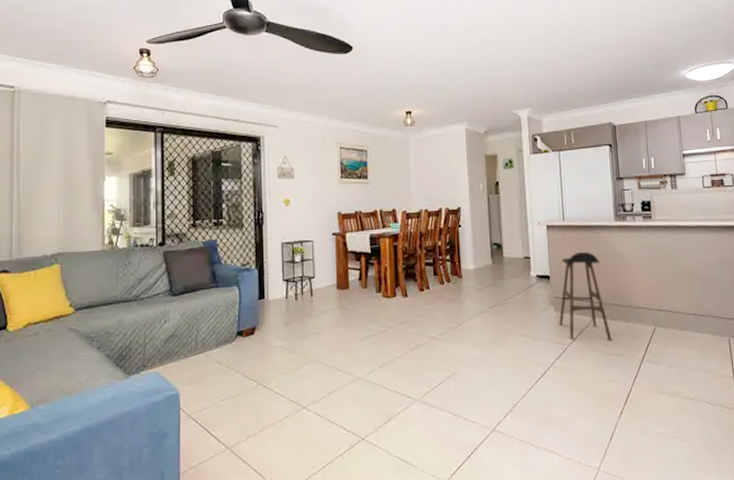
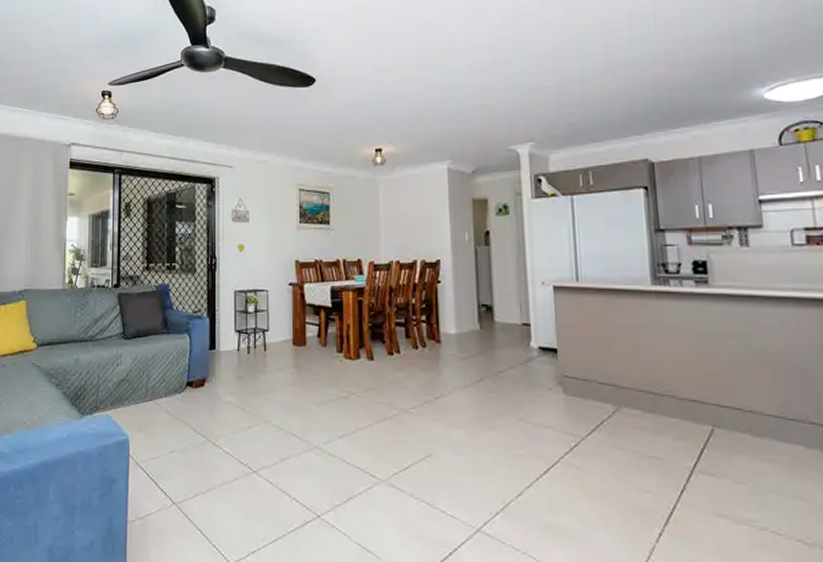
bar stool: present [559,251,612,341] -> none [569,321,647,440]

